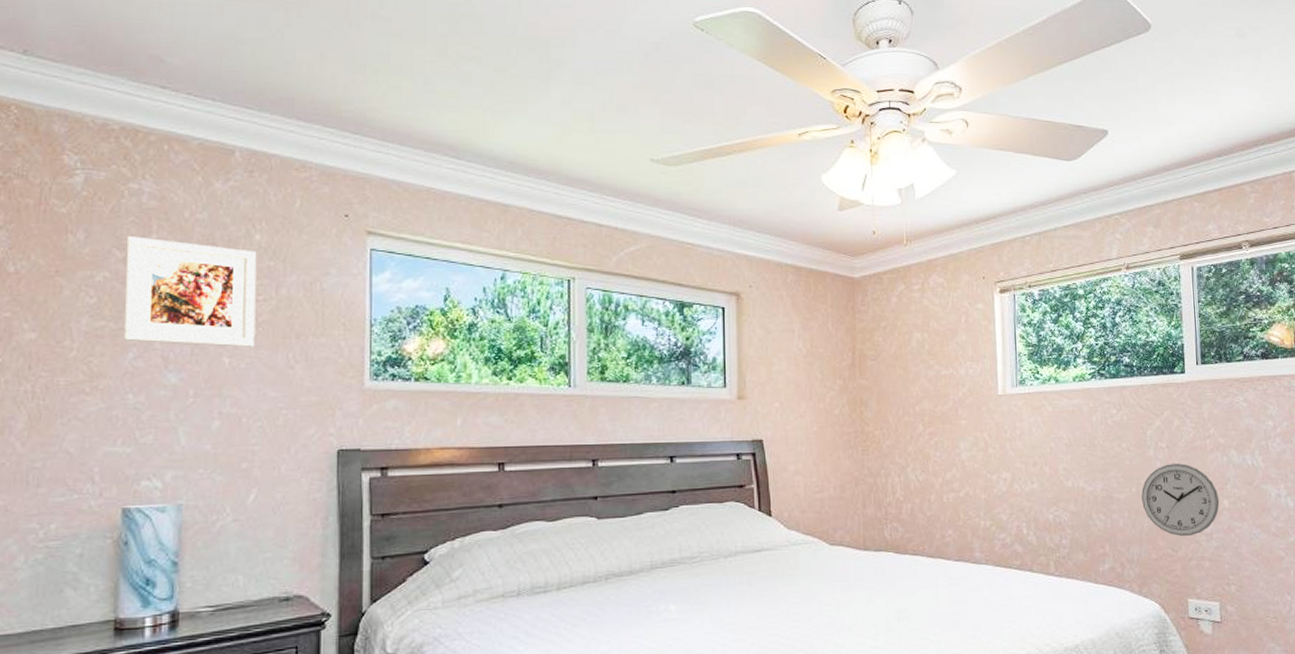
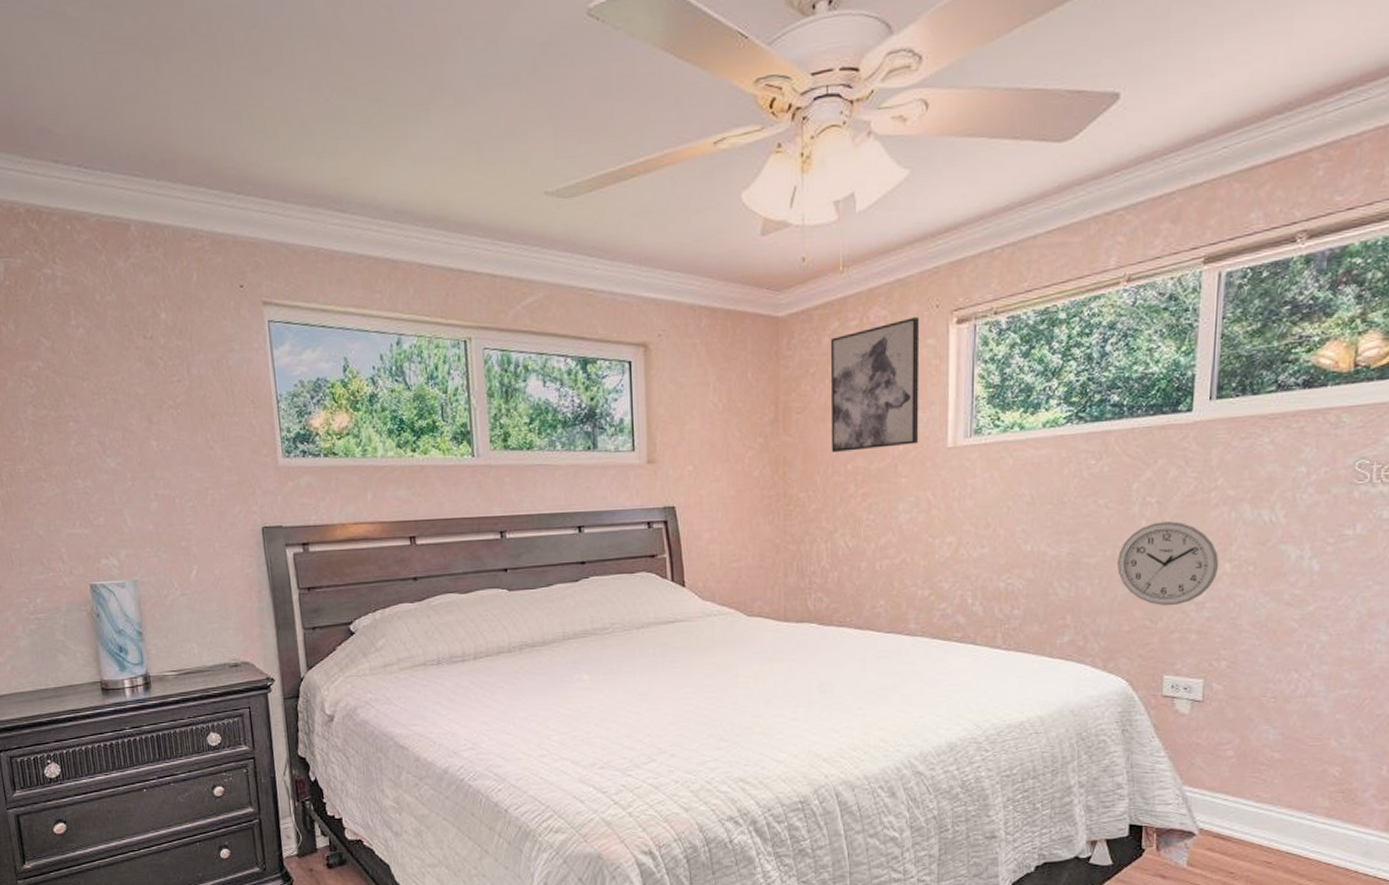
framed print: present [123,236,257,347] -> none [50,323,176,430]
wall art: none [898,286,975,397] -> present [830,317,920,454]

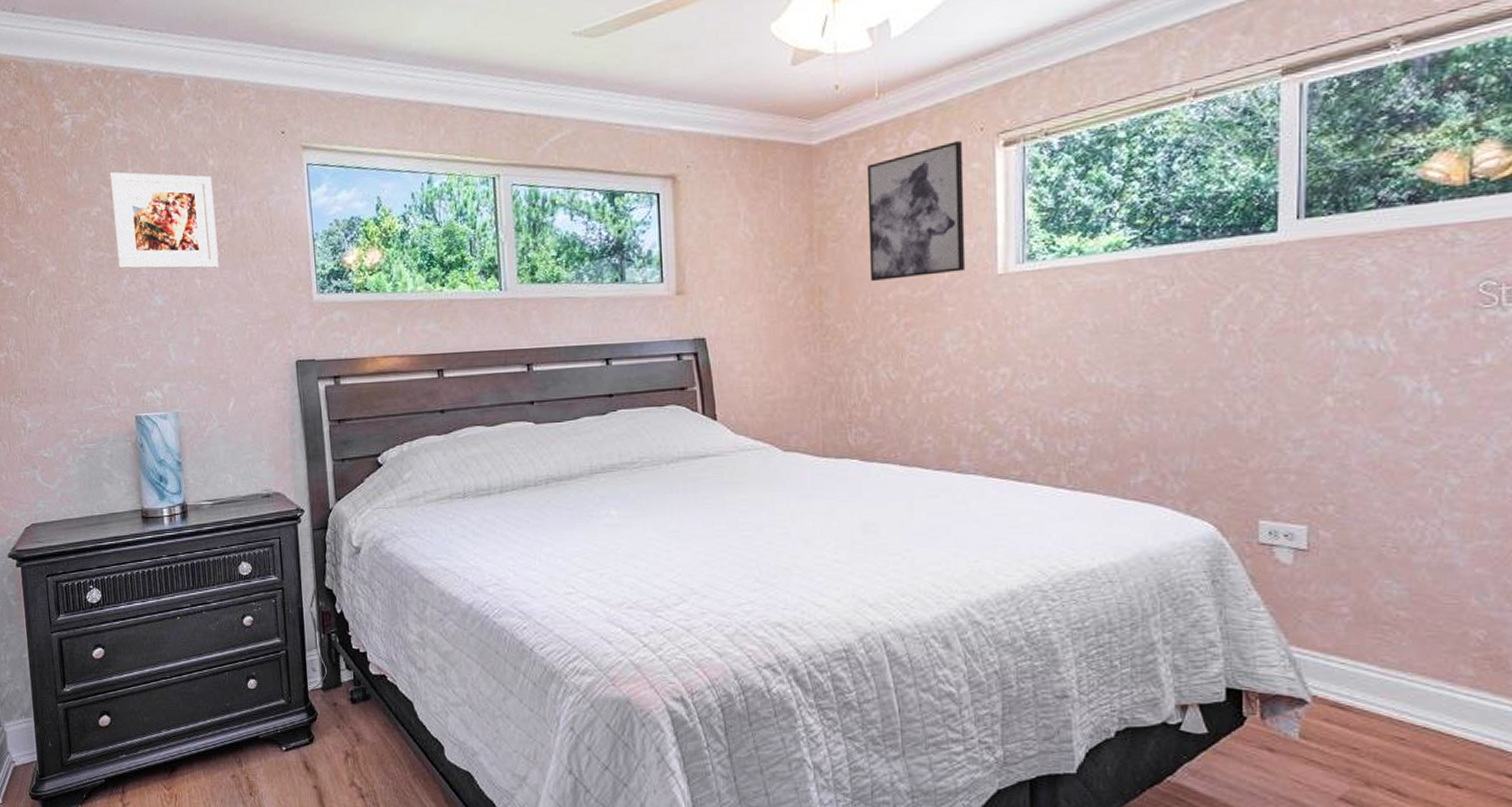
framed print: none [50,323,176,430] -> present [109,172,219,269]
wall clock: present [1117,521,1219,607] -> none [1198,350,1319,444]

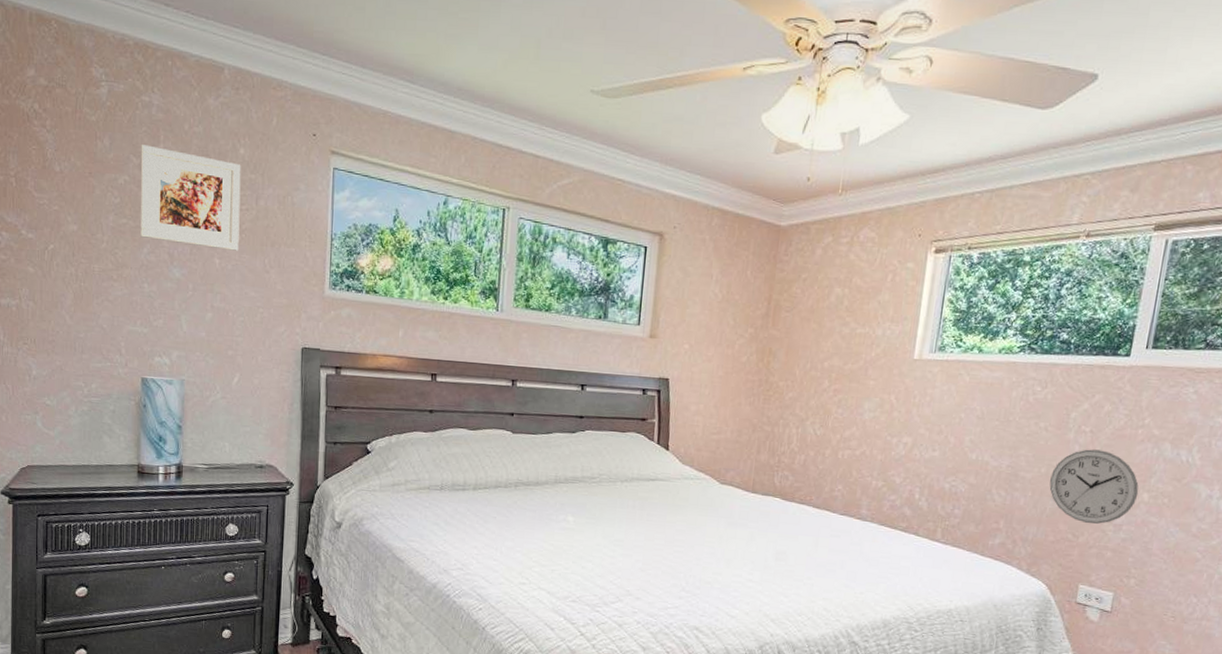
wall art: present [866,141,966,282] -> none [811,242,903,353]
wall clock: none [1198,350,1319,444] -> present [1049,449,1139,525]

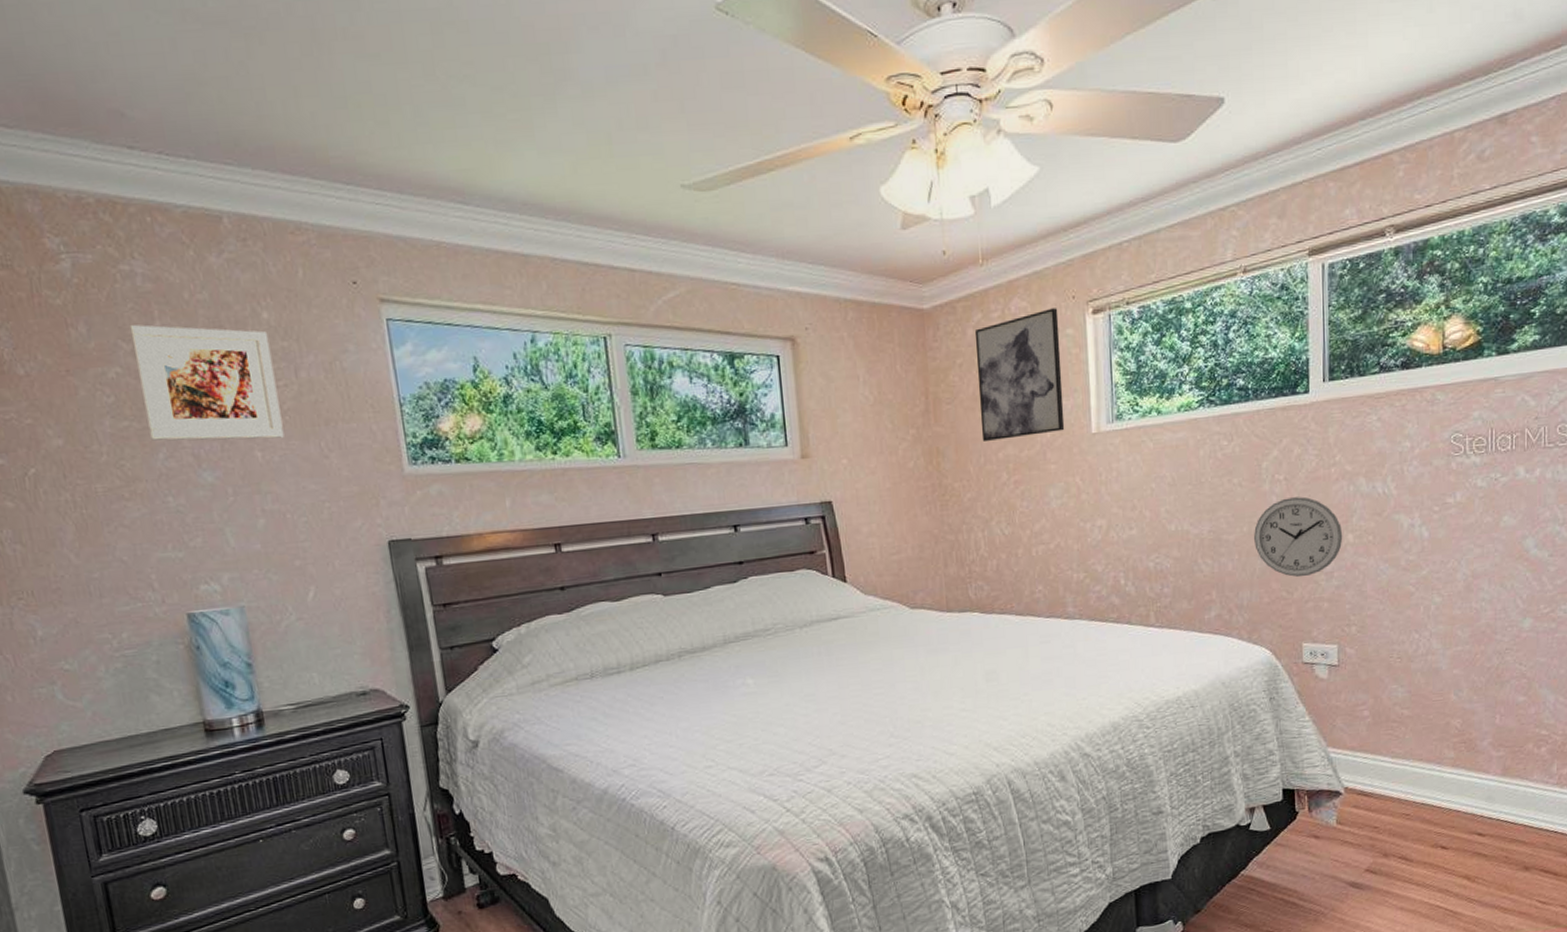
wall art: none [811,242,903,353] -> present [974,308,1065,443]

